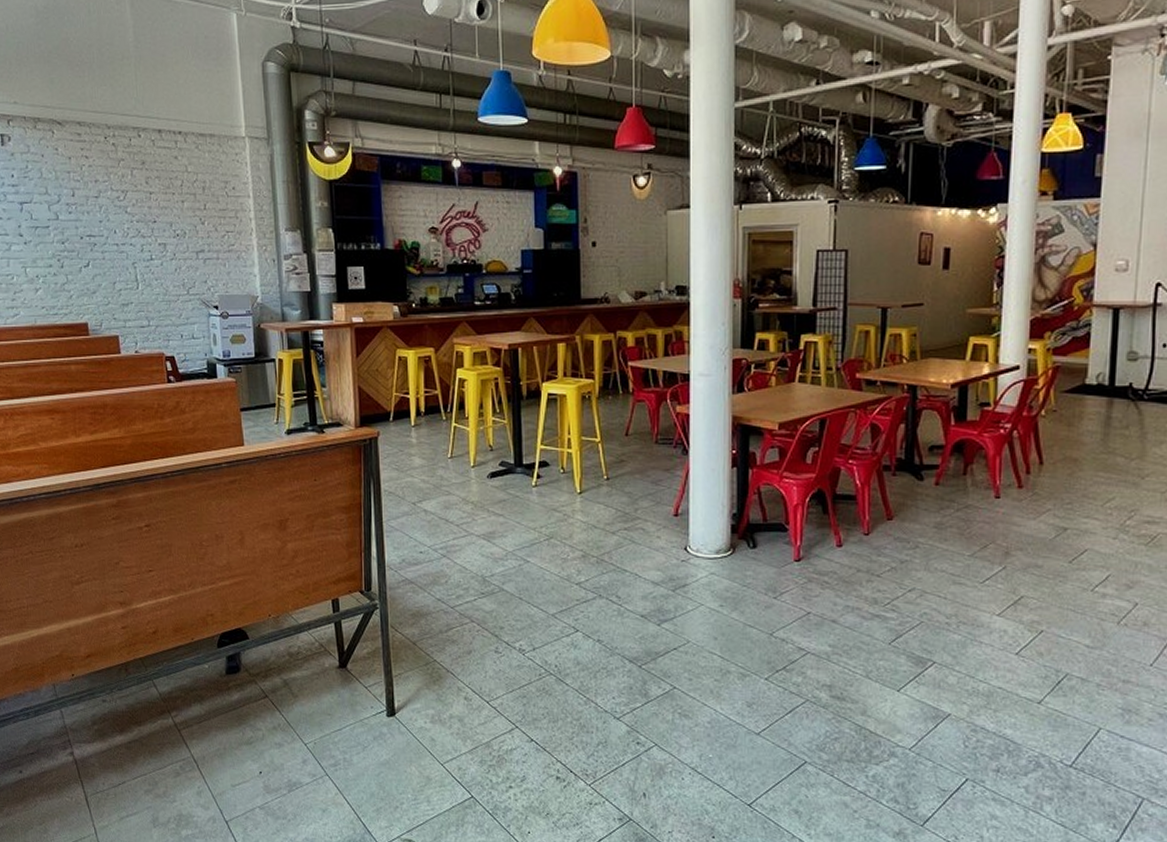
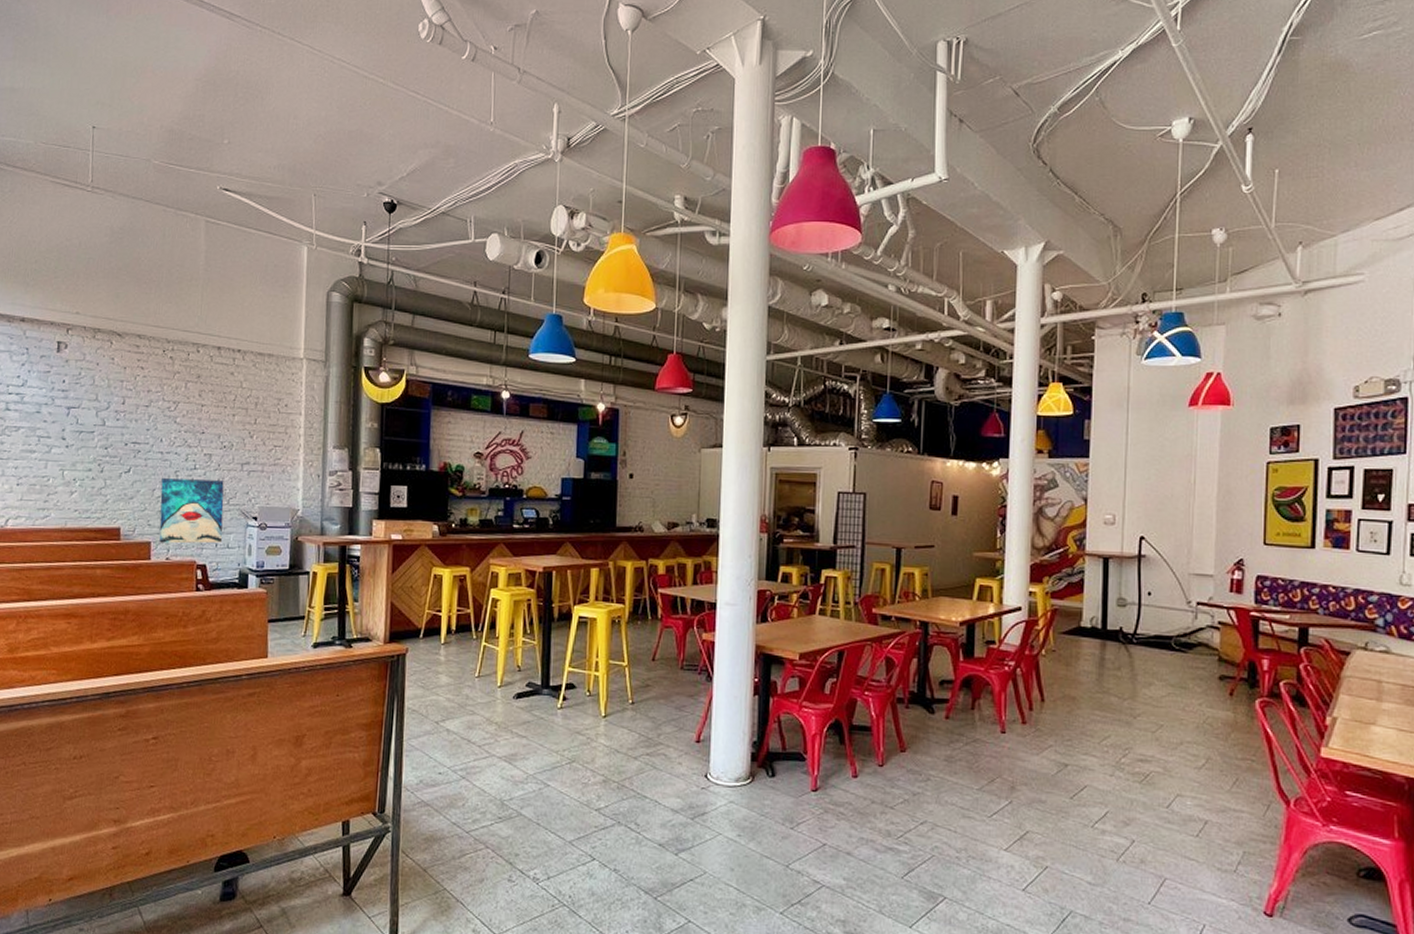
wall art: none [121,270,187,336] -> present [159,478,224,544]

